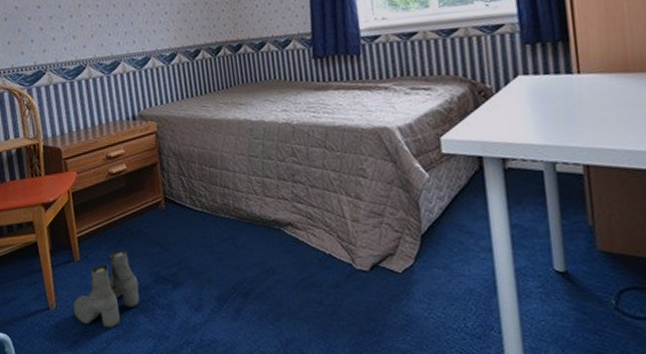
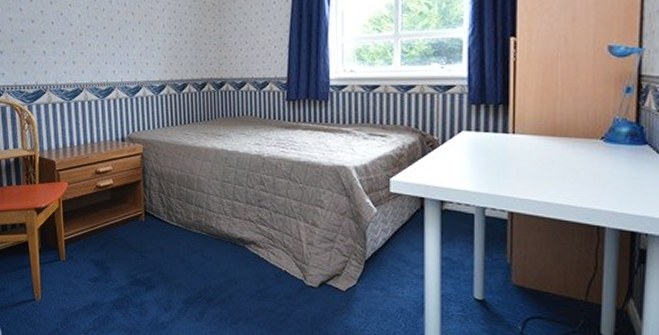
boots: present [73,249,140,328] -> none [57,253,116,320]

